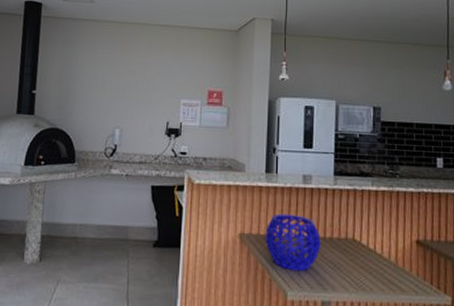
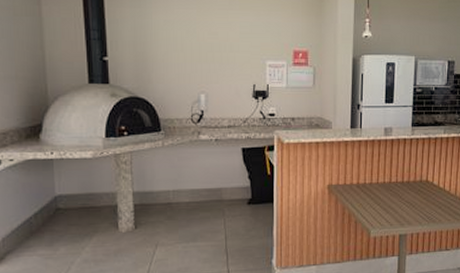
decorative bowl: present [265,213,321,272] -> none [351,164,400,213]

